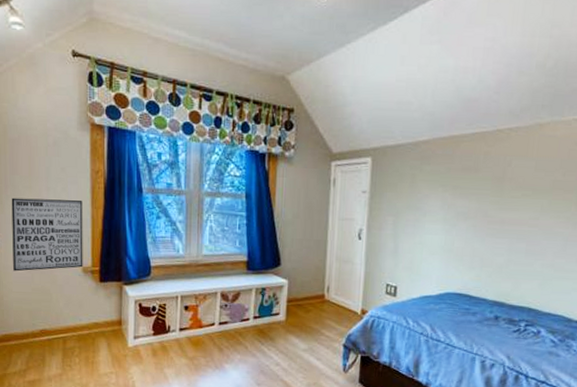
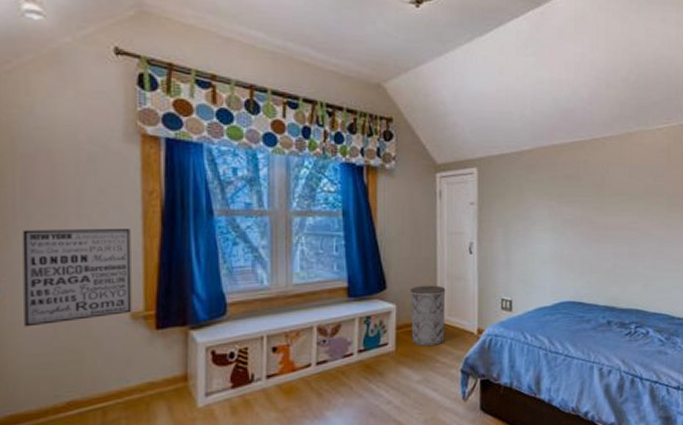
trash can: none [300,265,334,320] -> present [409,285,446,346]

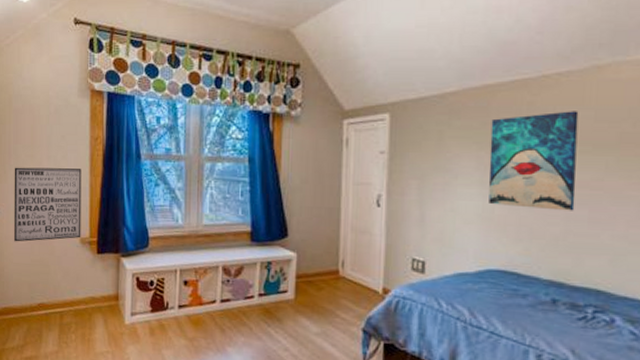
trash can: present [409,285,446,346] -> none [311,236,349,299]
wall art: none [558,168,620,249] -> present [489,111,579,211]

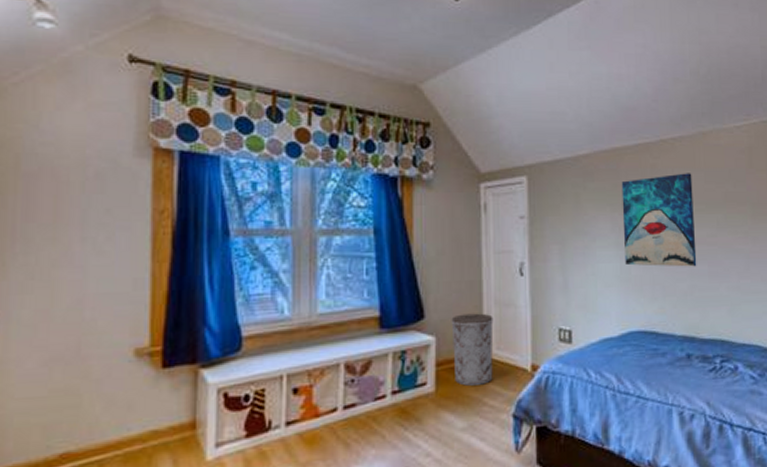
wall art: present [14,167,82,242] -> none [17,253,138,367]
trash can: none [311,236,349,299] -> present [451,313,494,386]

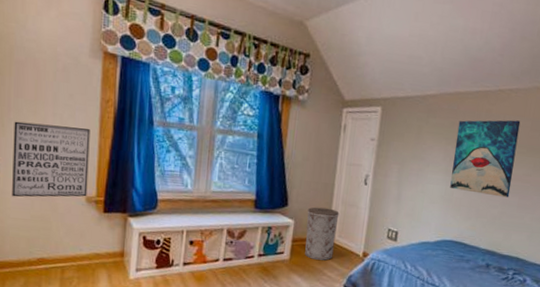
wall art: none [17,253,138,367] -> present [12,121,90,197]

